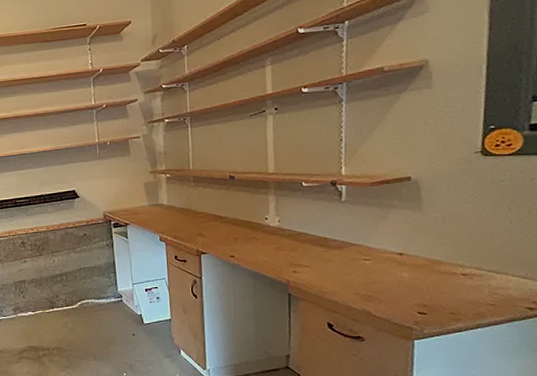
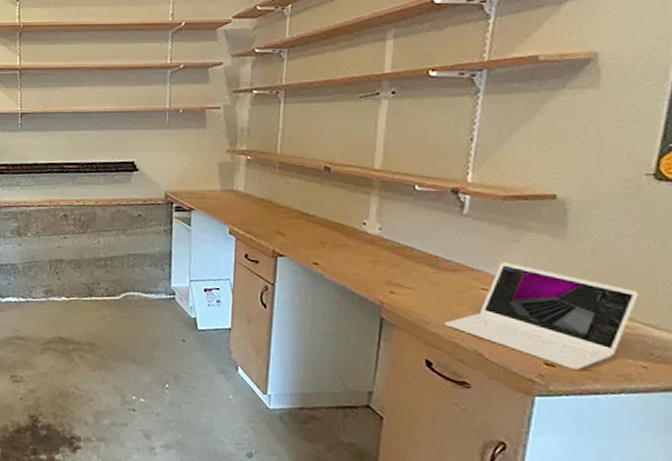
laptop: none [339,235,481,314] -> present [445,262,639,370]

